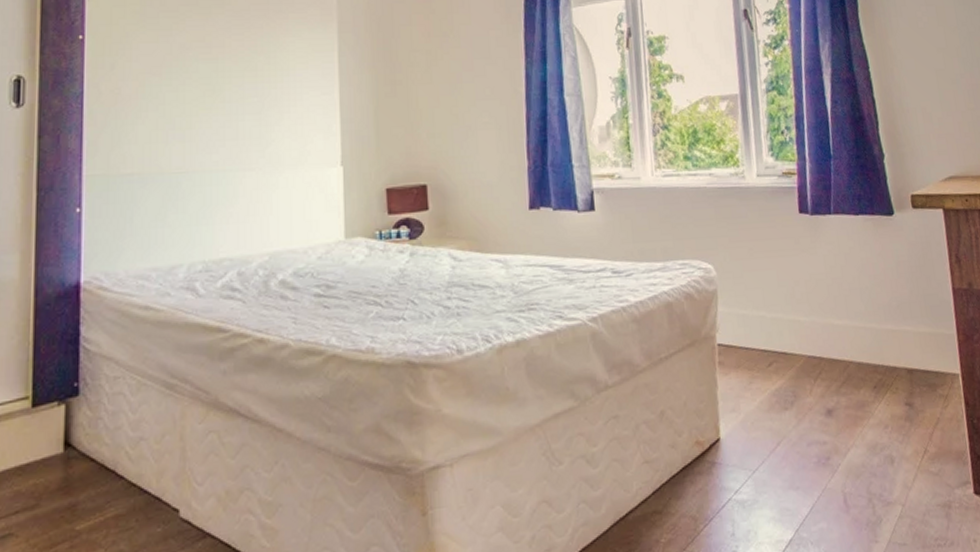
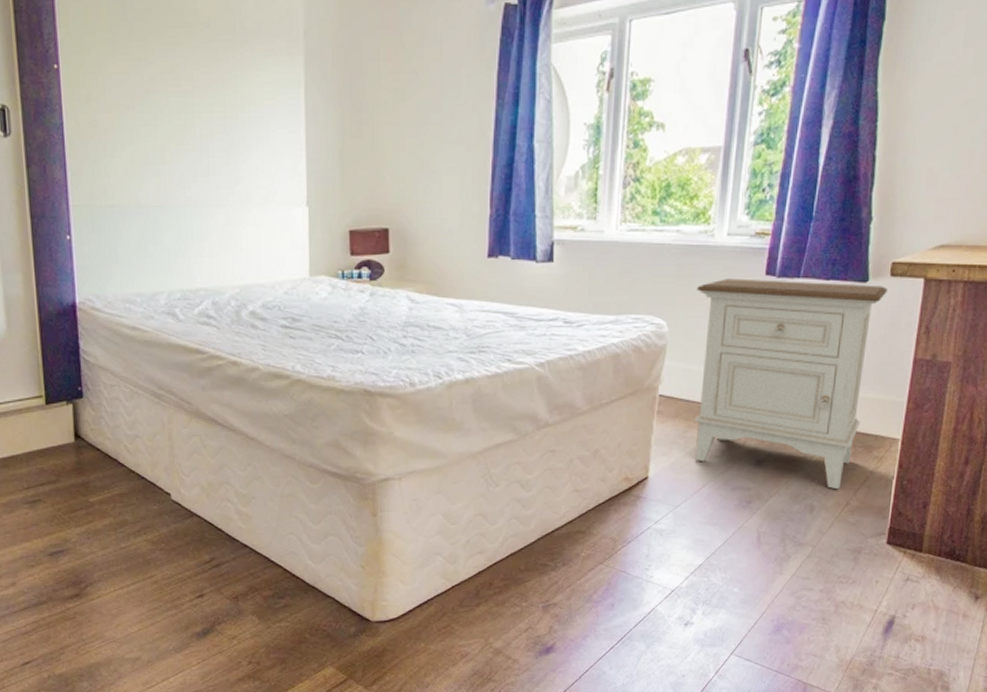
nightstand: none [737,217,919,436] -> present [694,278,889,490]

